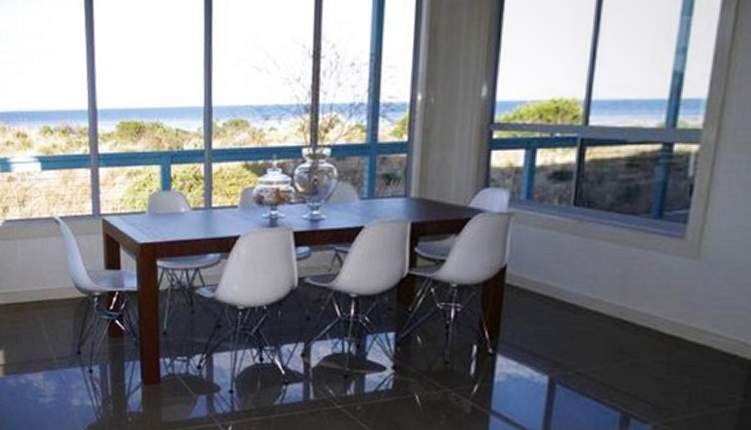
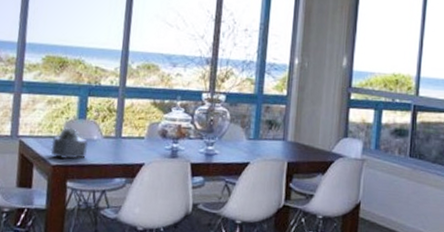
succulent plant: none [136,201,176,237] -> present [51,127,89,160]

